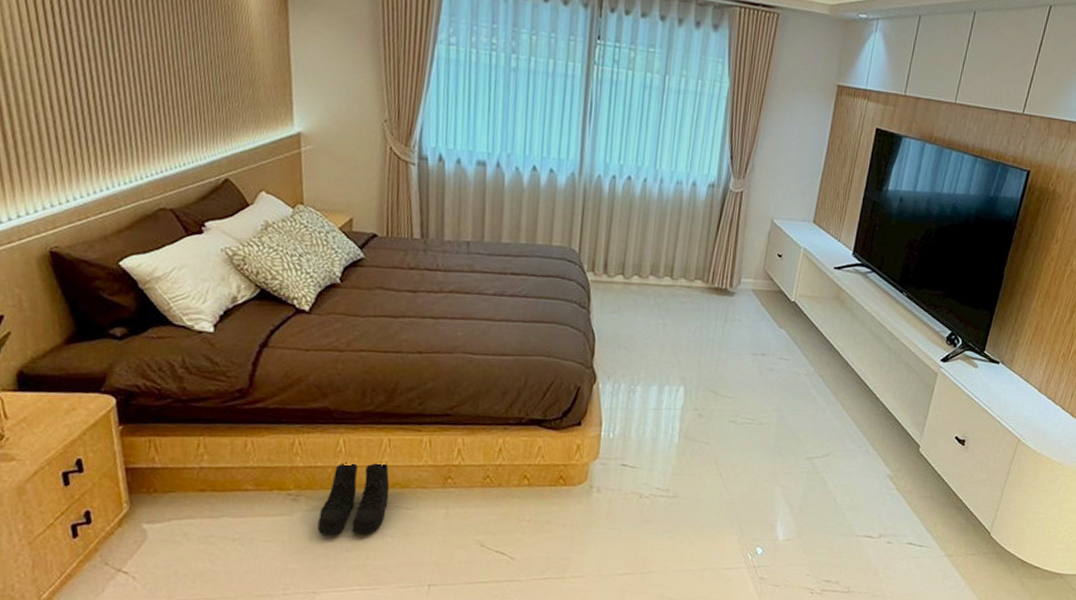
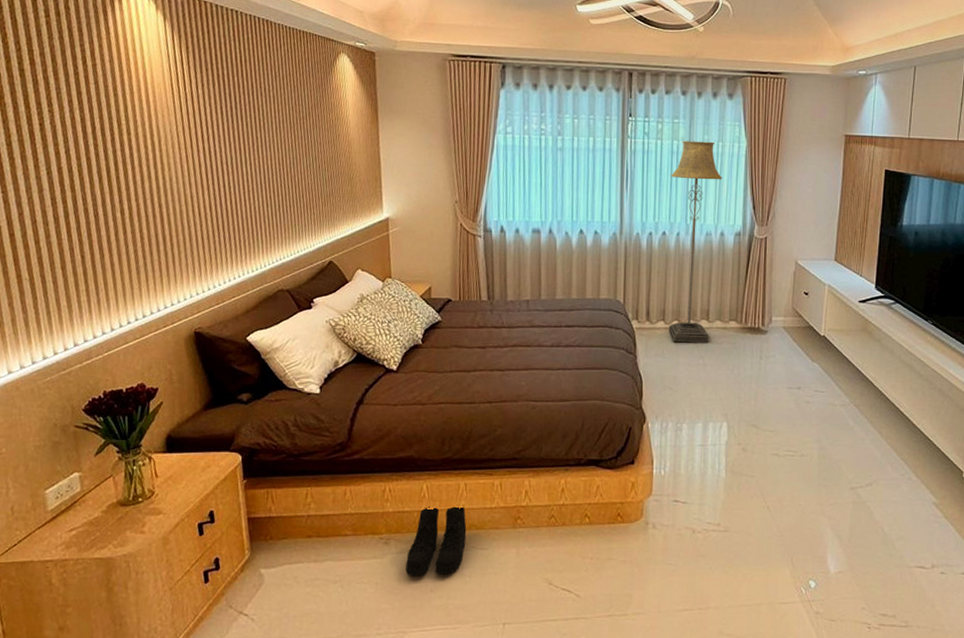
floor lamp: none [627,74,699,301] -> present [668,141,722,343]

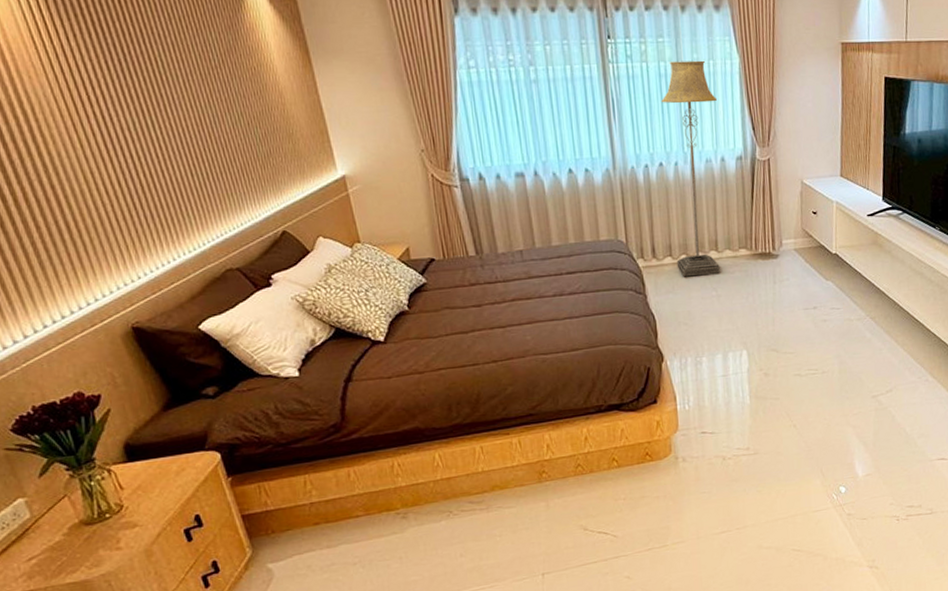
boots: present [405,505,467,575] -> none [429,468,491,544]

